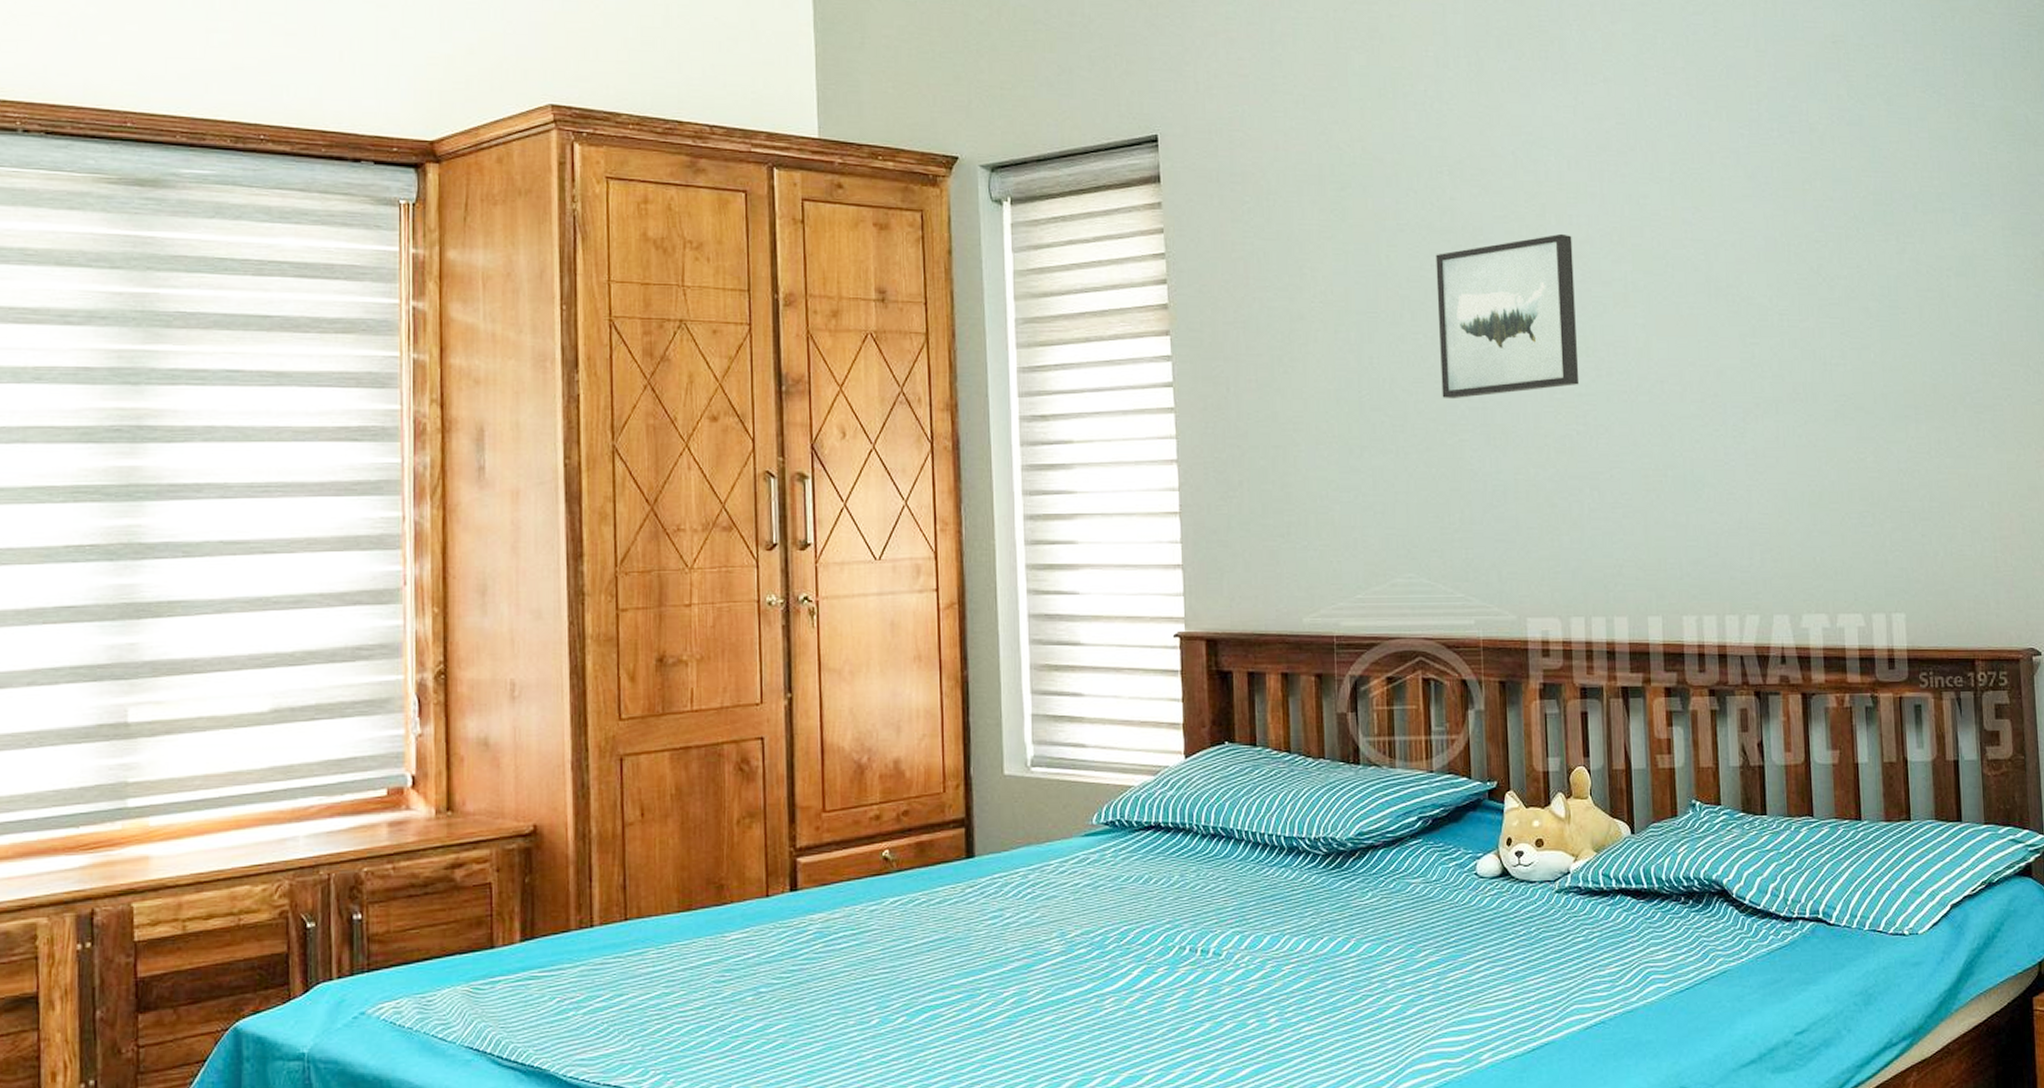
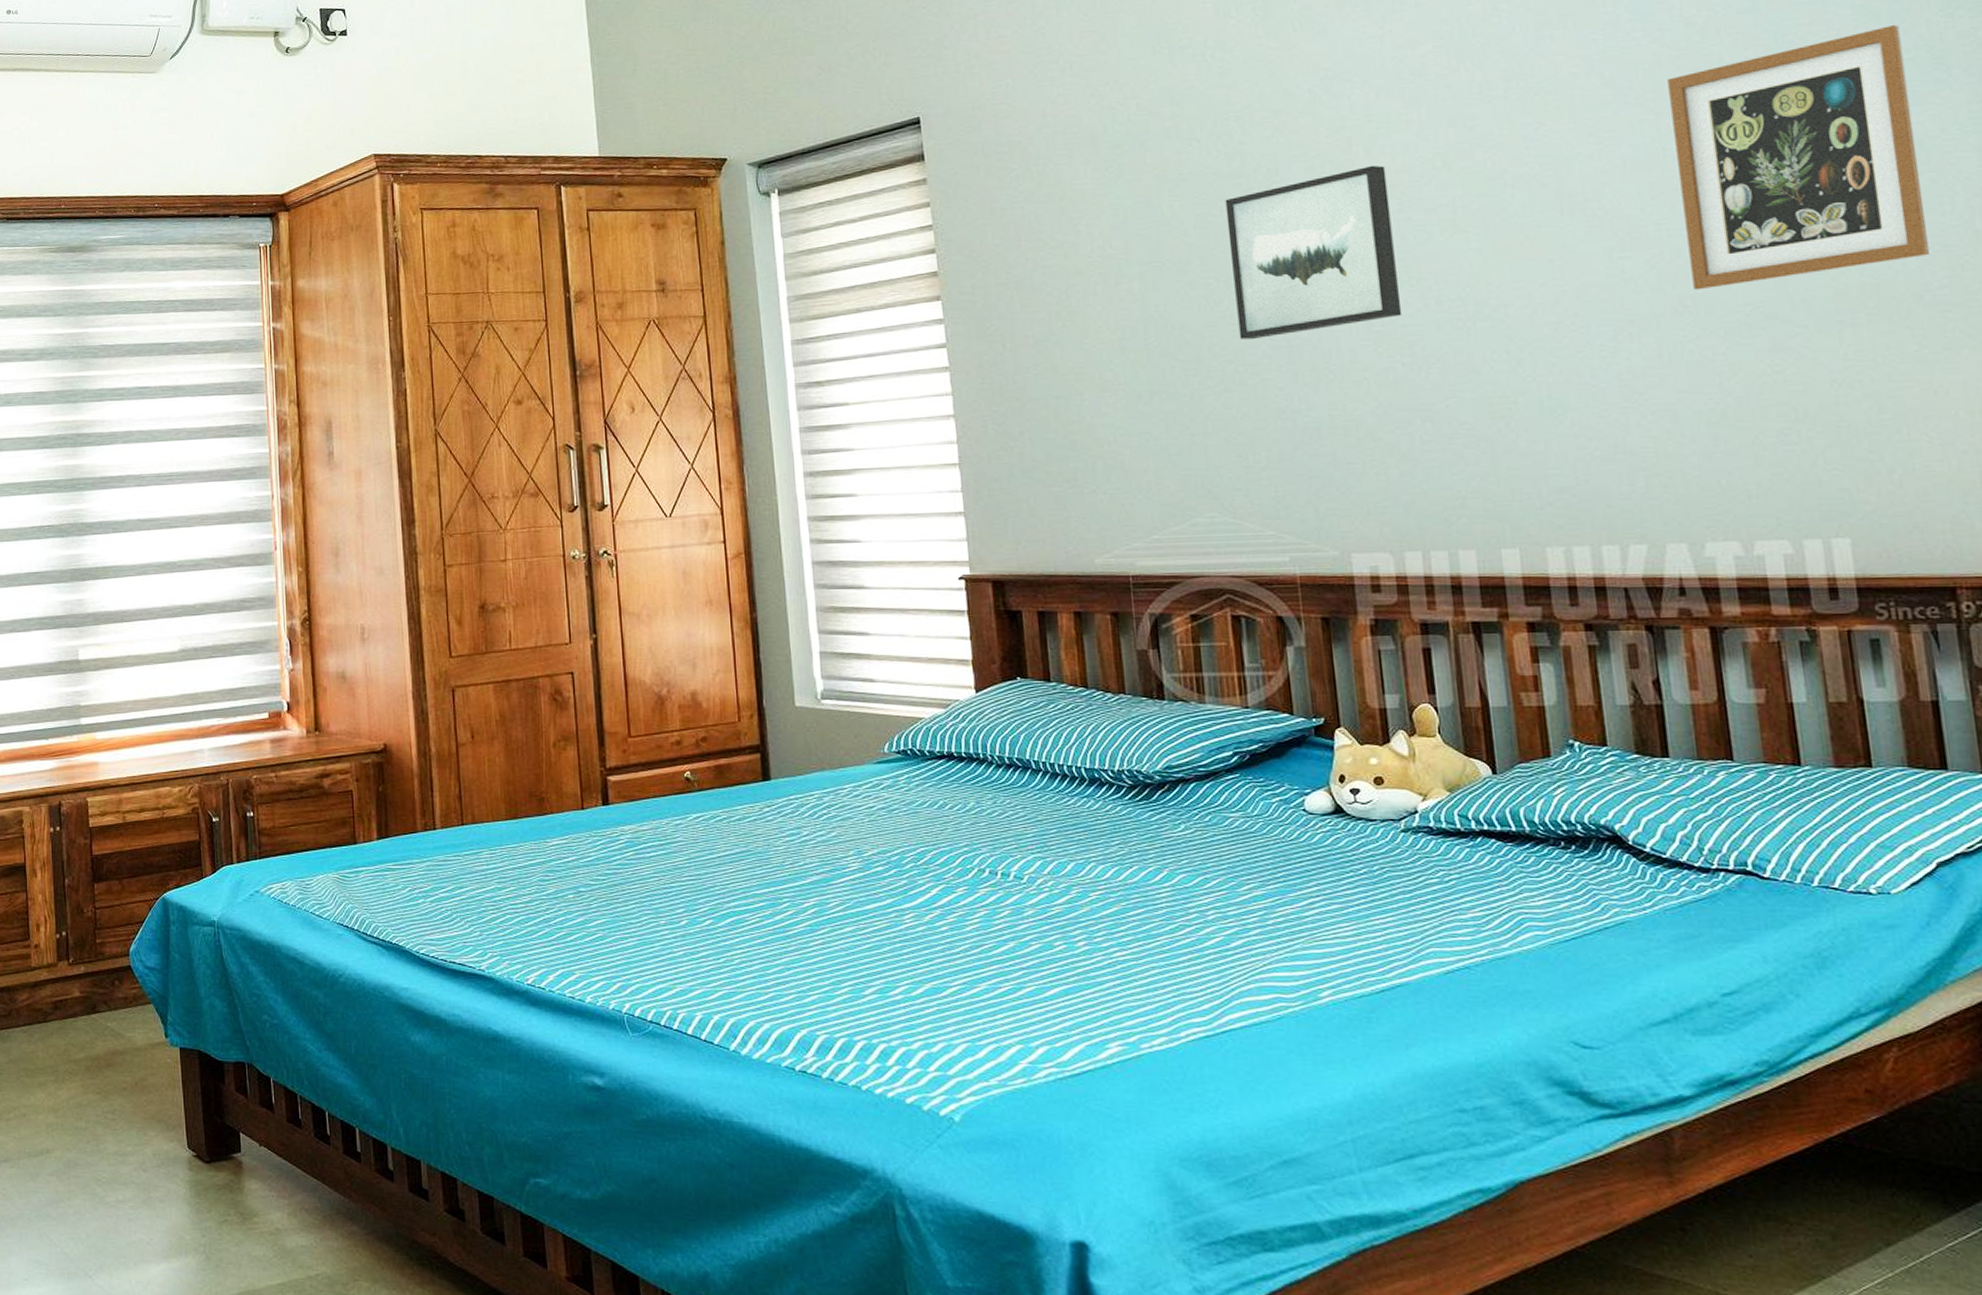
picture frame: none [1794,152,1971,379] -> present [1667,25,1929,291]

